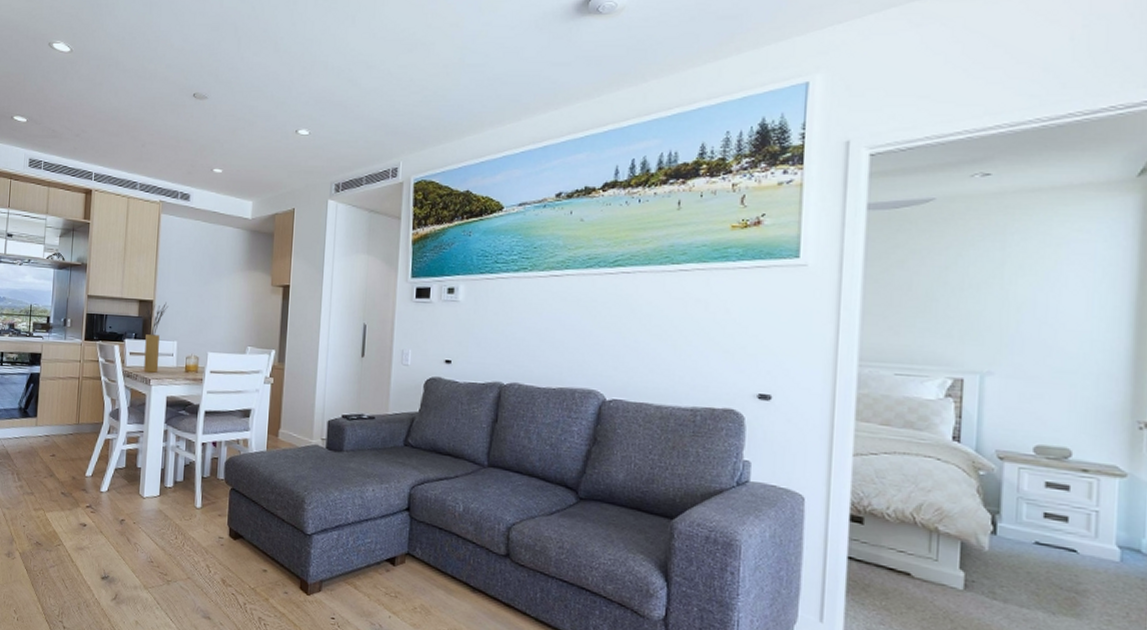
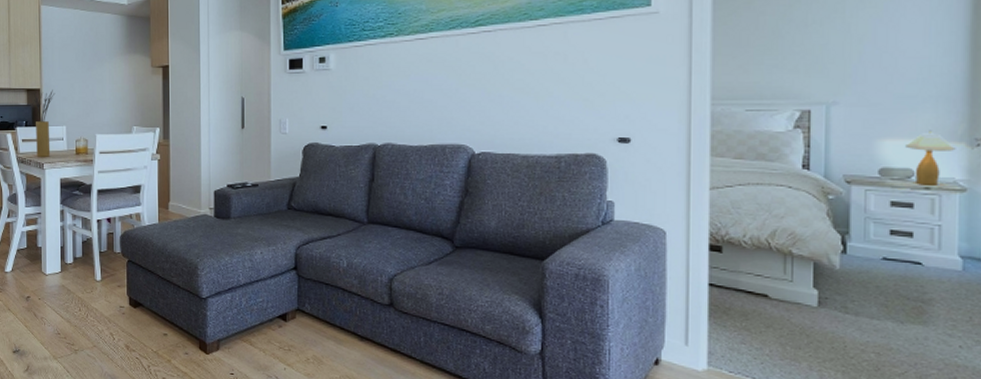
table lamp: none [1063,408,1117,470] -> present [905,130,956,187]

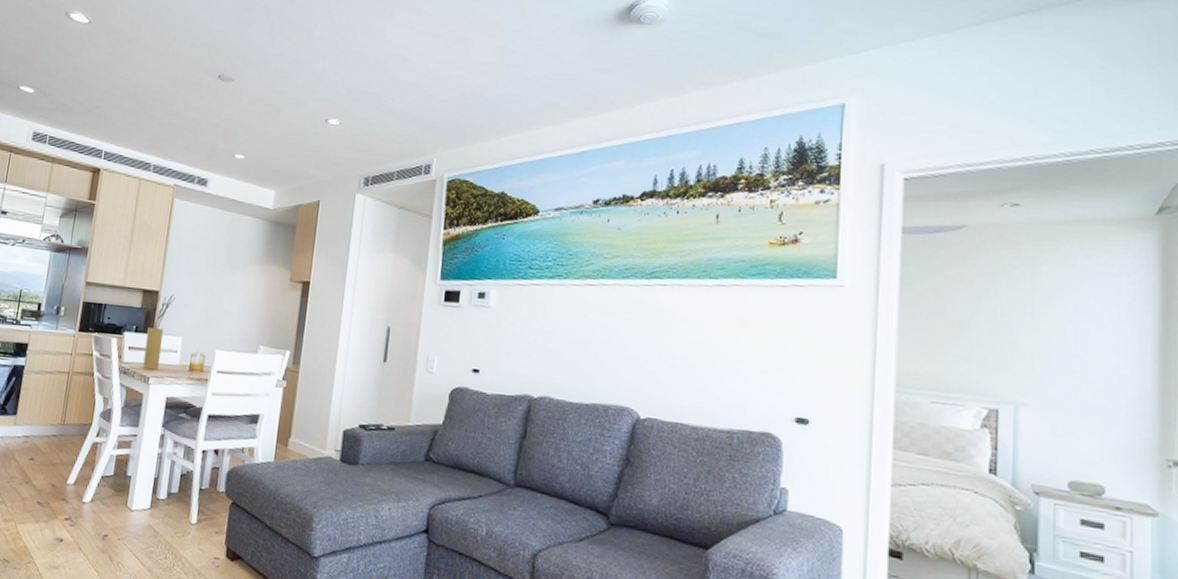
table lamp: present [905,130,956,187] -> none [1095,444,1147,508]

